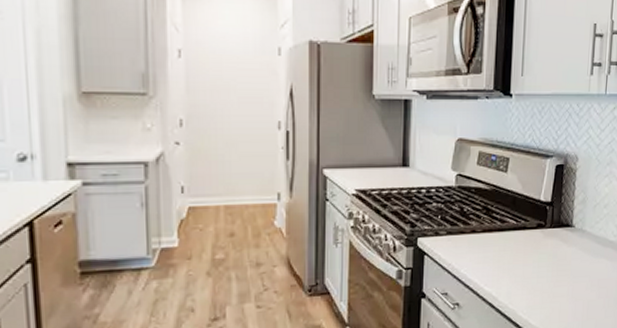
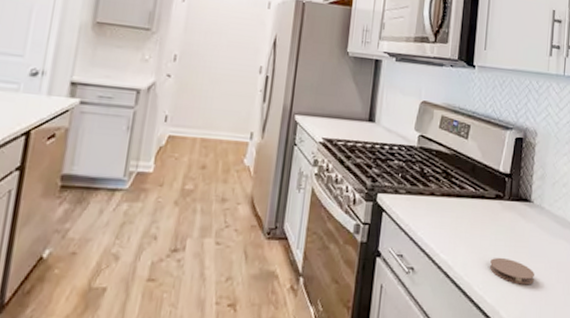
coaster: none [533,282,576,305] -> present [490,257,534,285]

